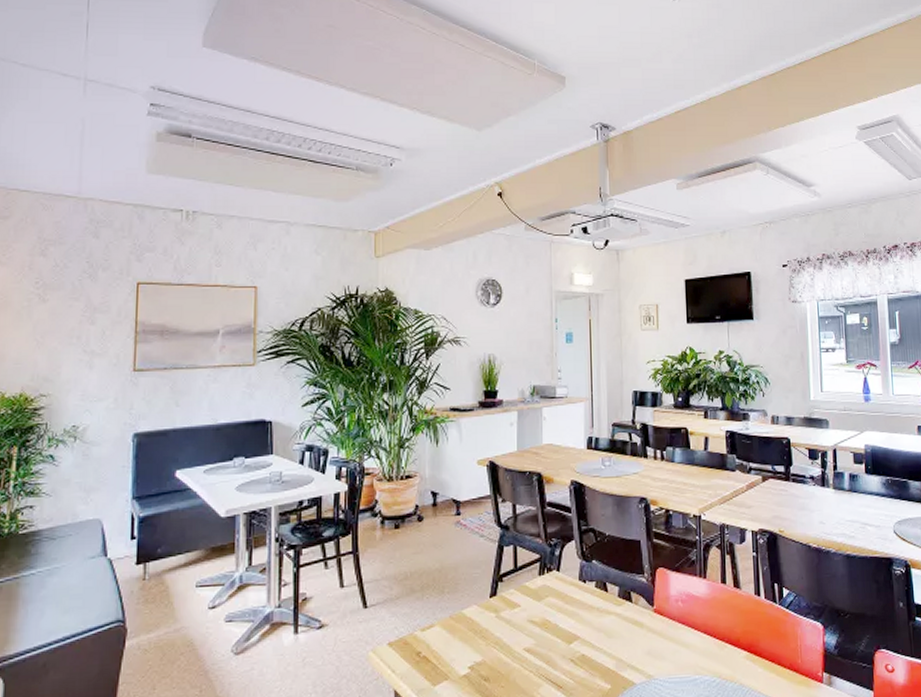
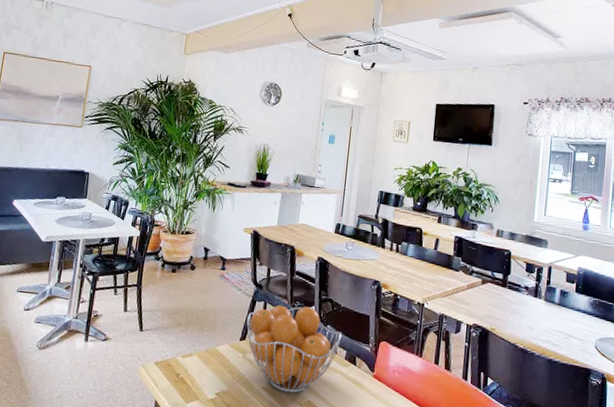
fruit basket: none [495,542,612,650] -> present [246,304,343,394]

